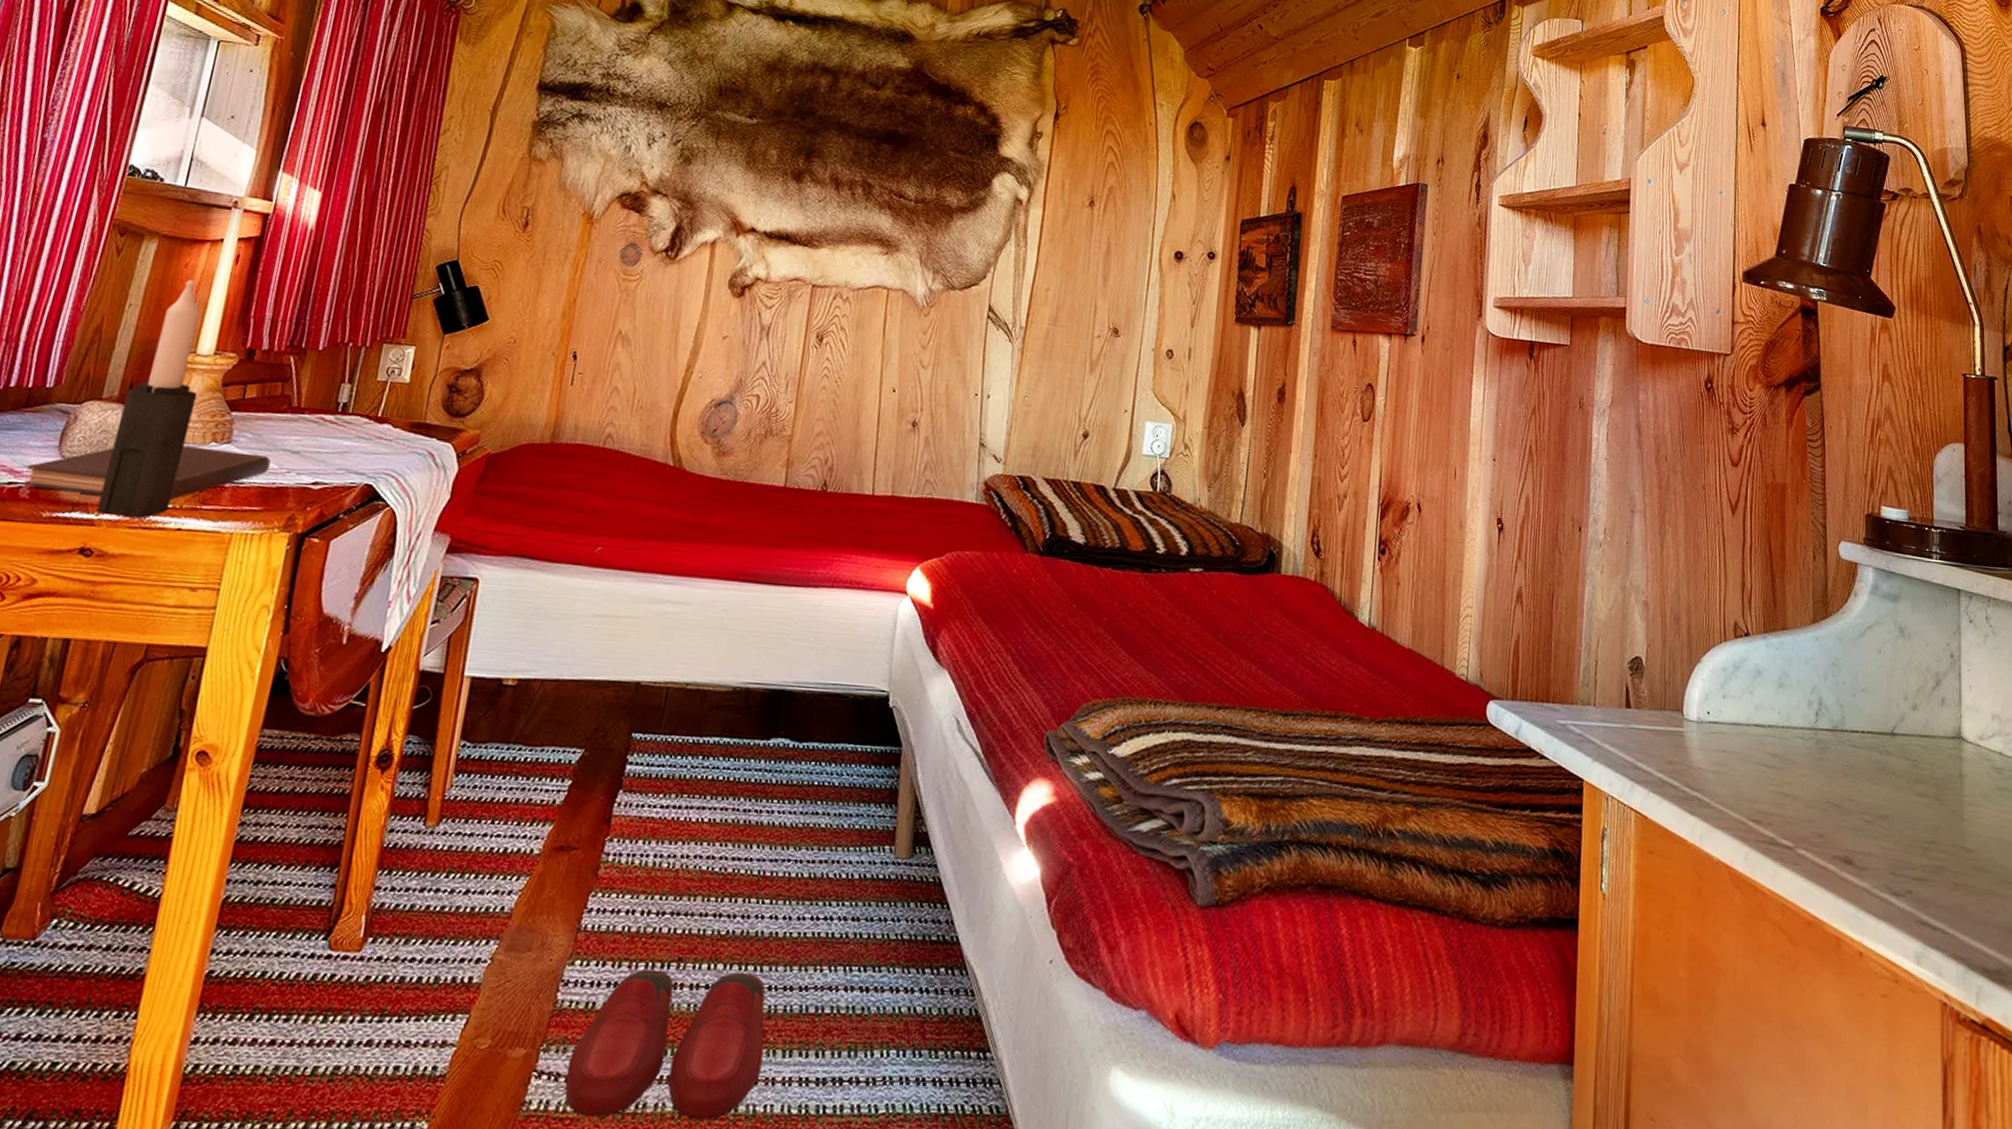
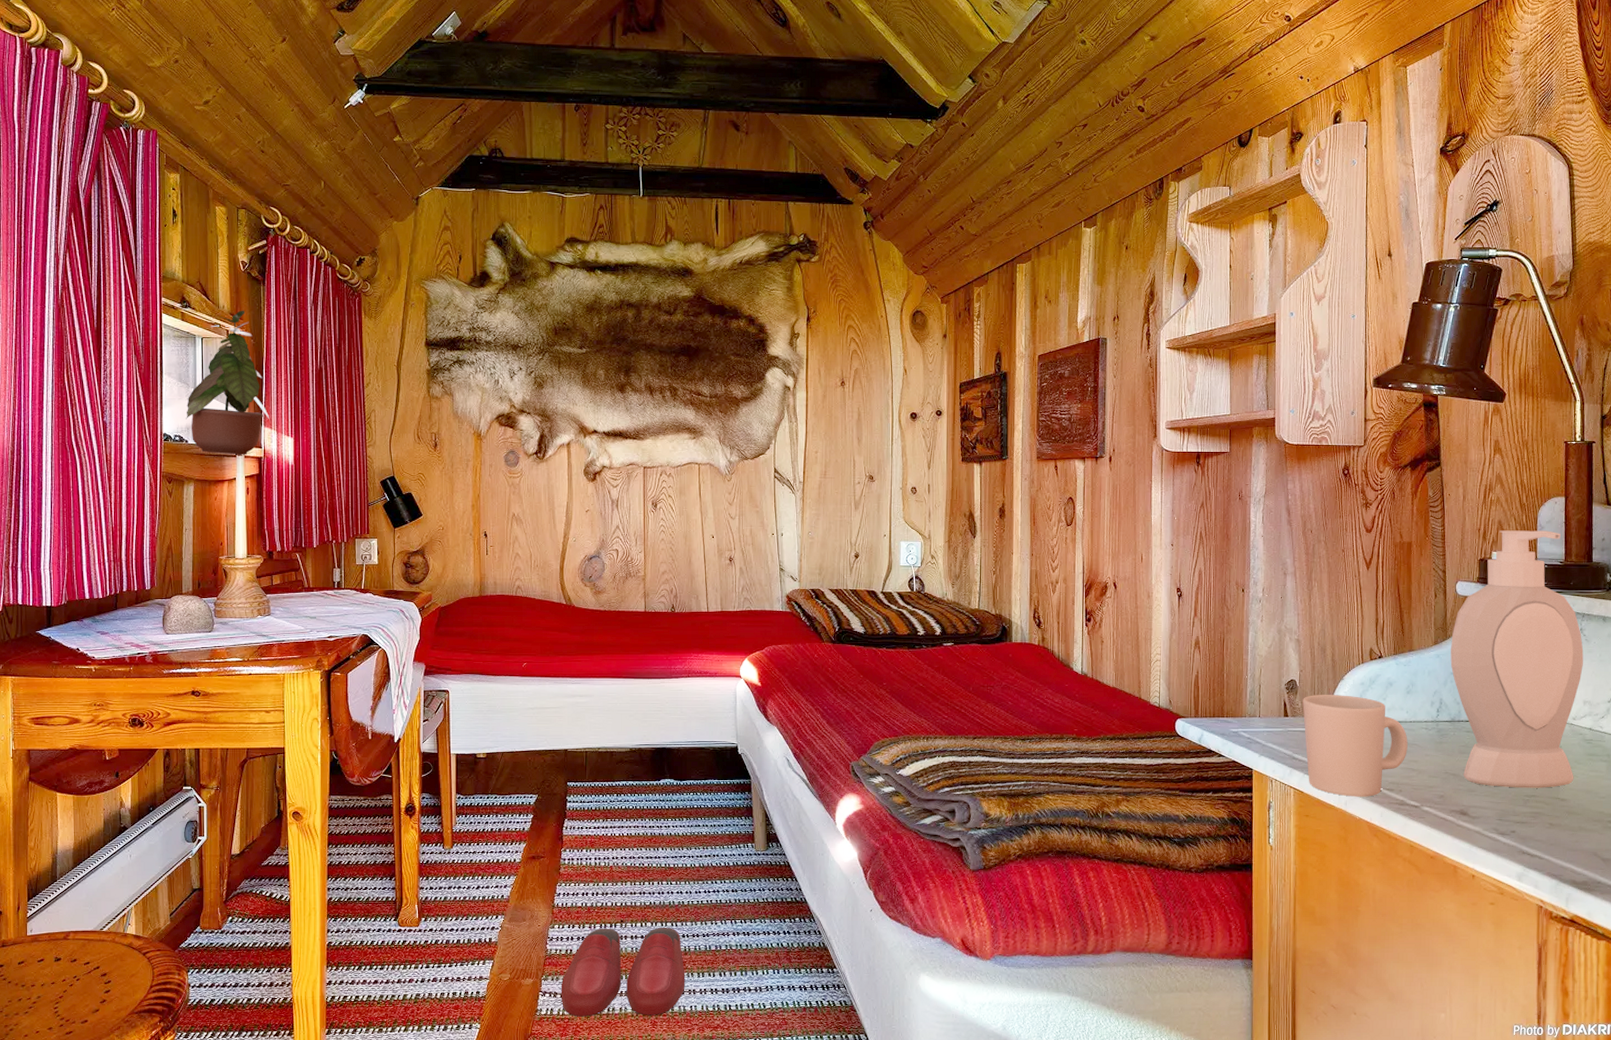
hardcover book: present [22,445,271,501] -> none [146,619,298,657]
candle: present [97,279,201,518] -> none [196,508,242,669]
potted plant: none [168,11,295,209] -> present [186,310,270,455]
mug: none [1649,680,1780,830] -> present [1302,695,1408,797]
soap bottle: none [1832,479,1990,832] -> present [1450,530,1584,788]

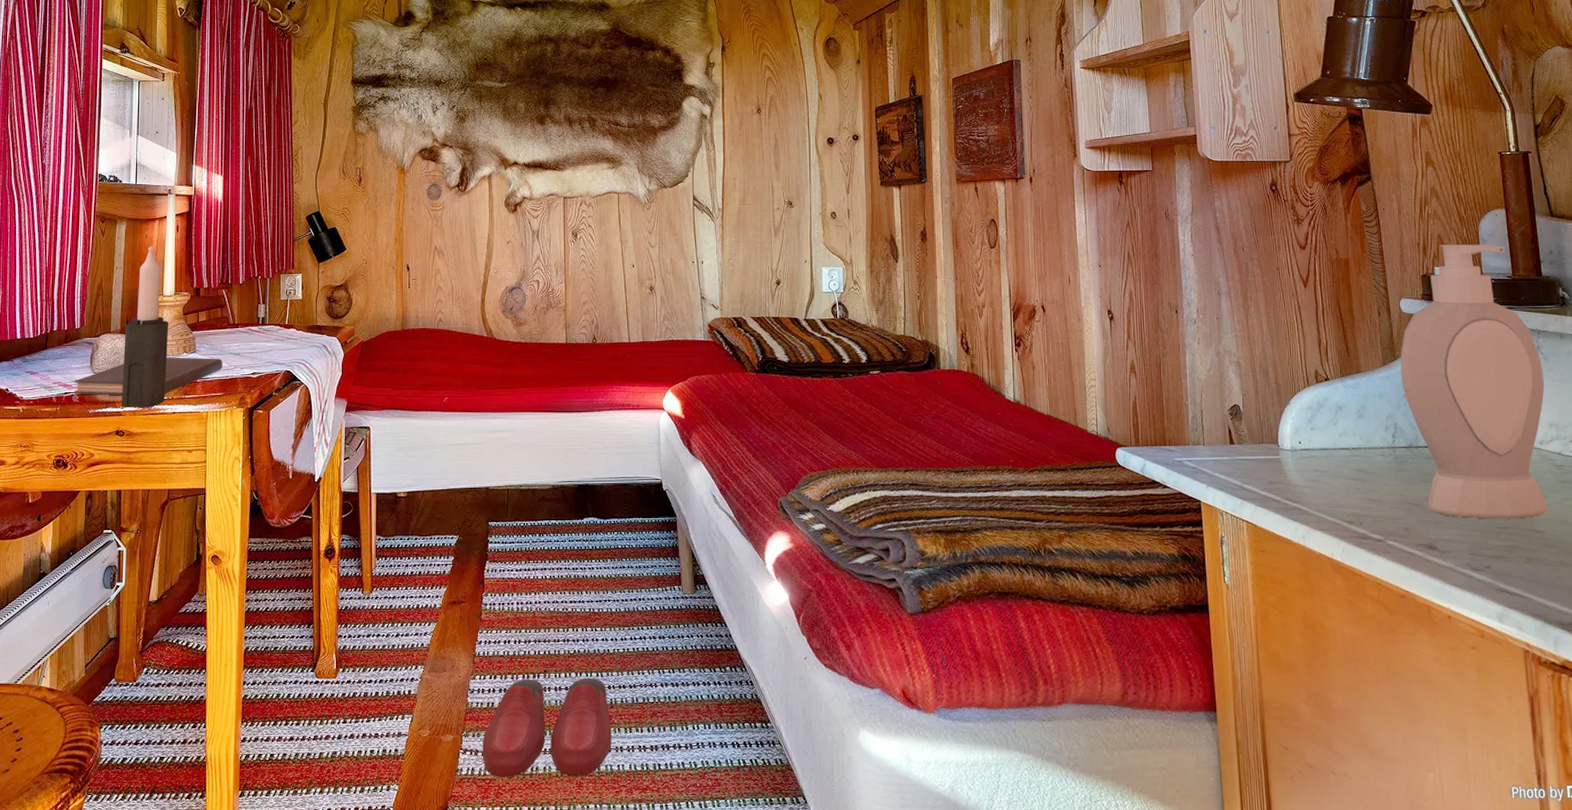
hardcover book: none [146,619,298,657] -> present [73,357,223,396]
potted plant: present [186,310,270,455] -> none [121,54,201,194]
candle: none [196,508,242,669] -> present [122,246,169,408]
mug: present [1302,695,1408,797] -> none [1248,420,1365,530]

